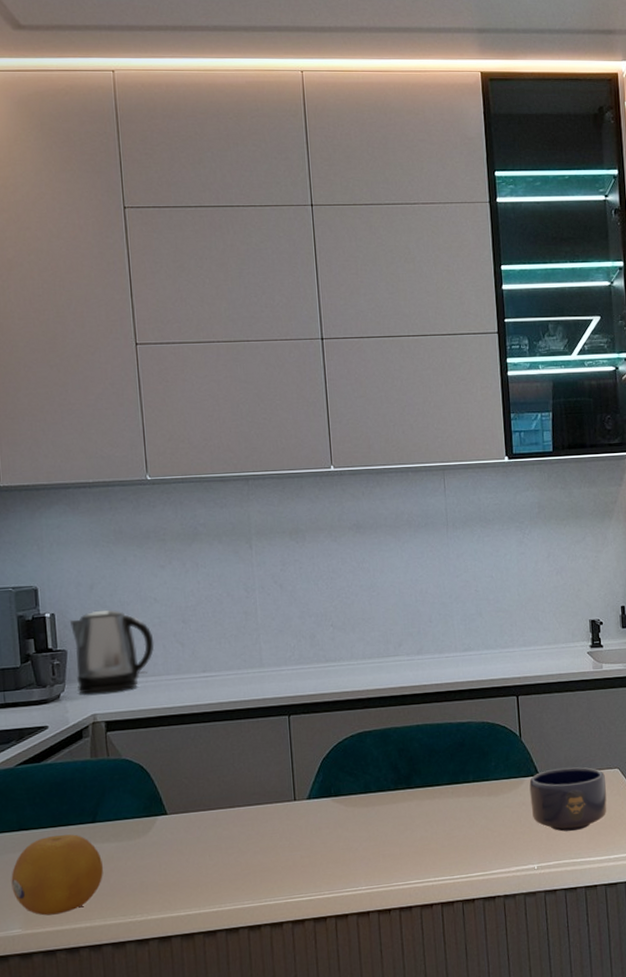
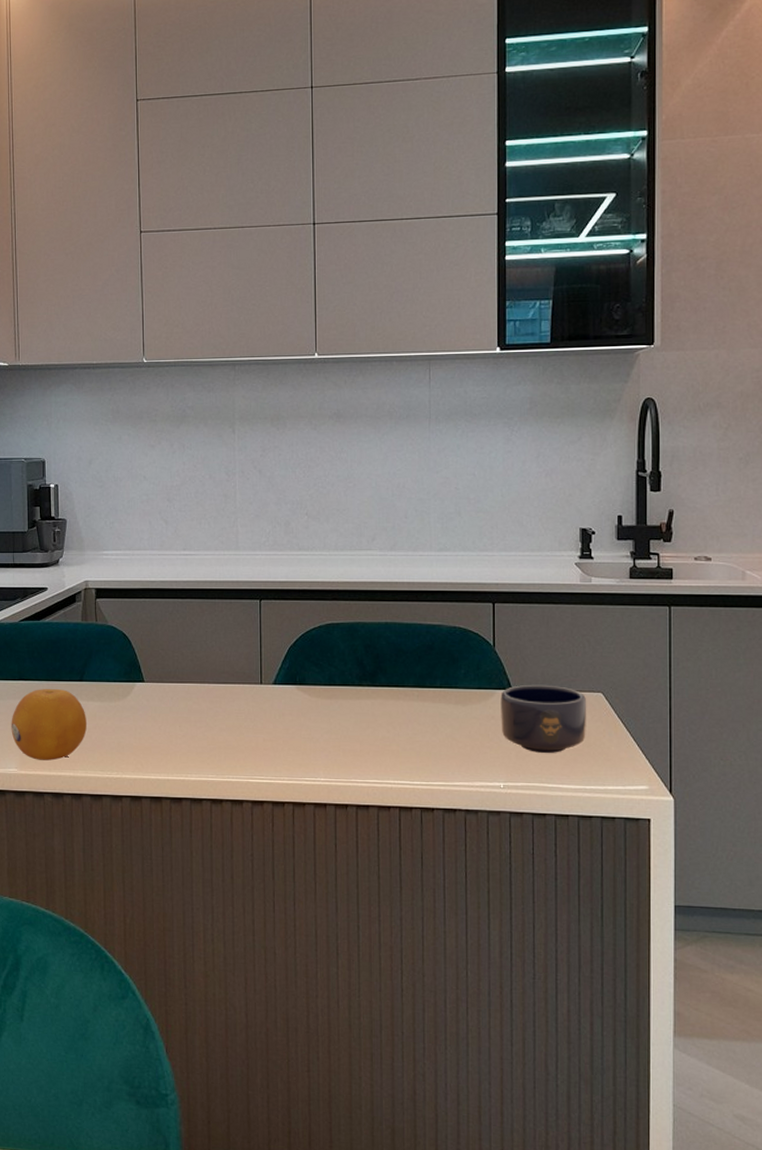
kettle: present [70,609,155,695] -> none [71,484,142,562]

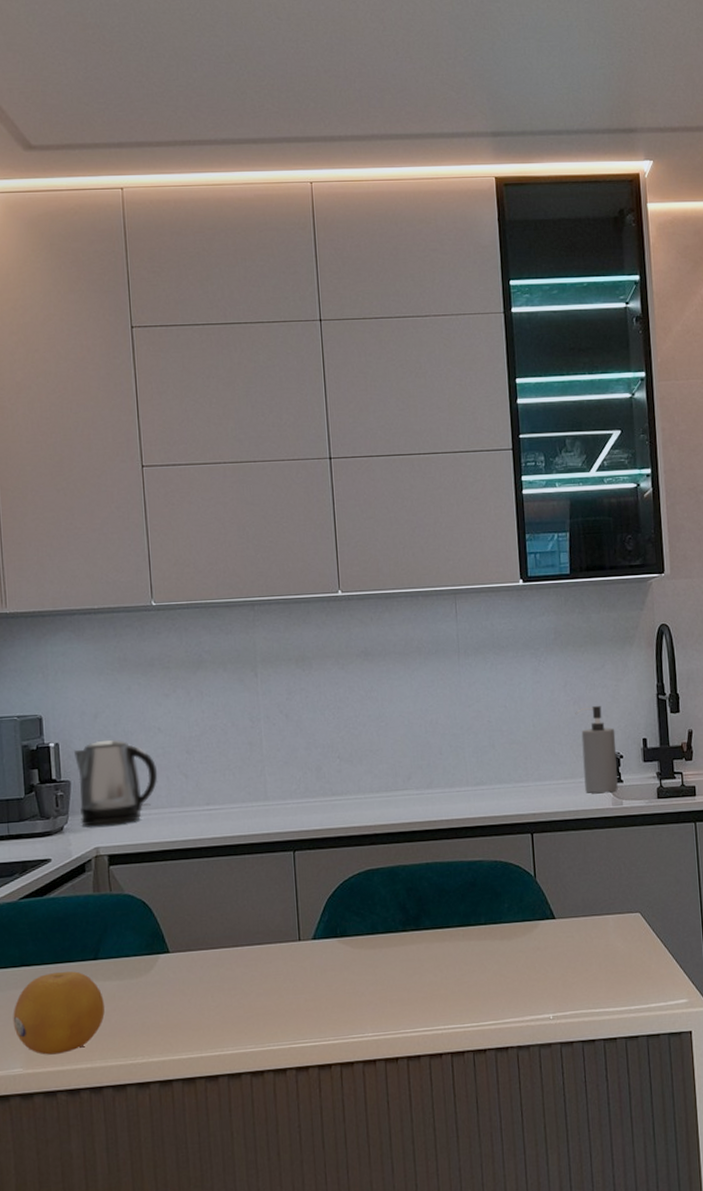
kettle: none [71,484,142,562] -> present [74,739,158,827]
mug: present [500,684,587,753] -> none [544,910,628,979]
soap dispenser: none [546,478,588,569] -> present [575,705,618,794]

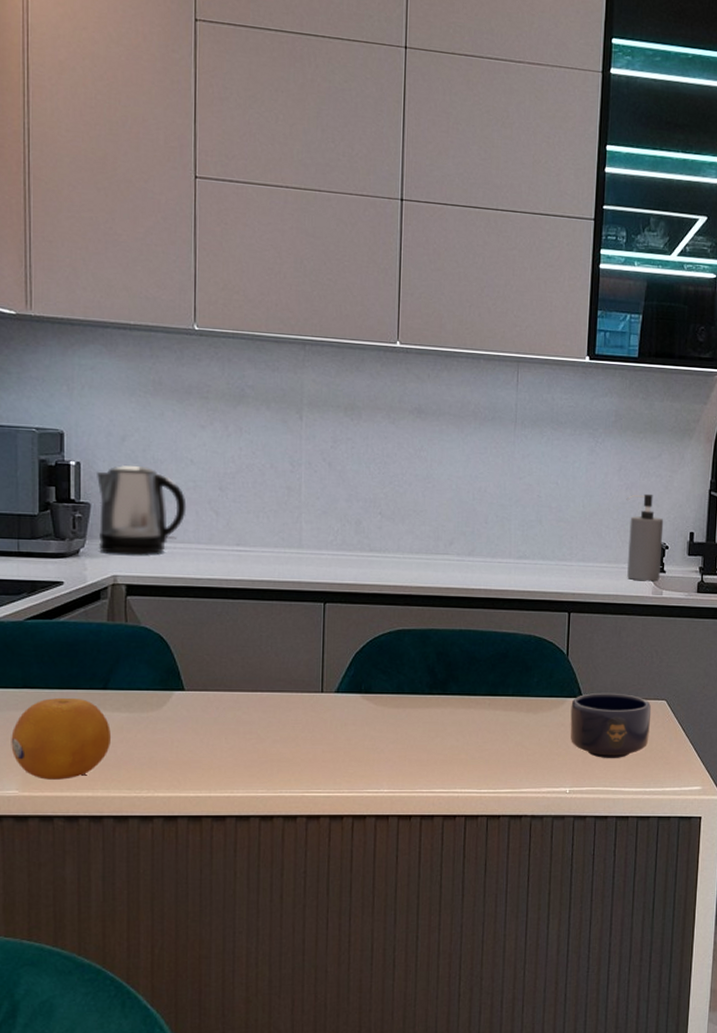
mug: none [544,910,628,979] -> present [570,692,652,758]

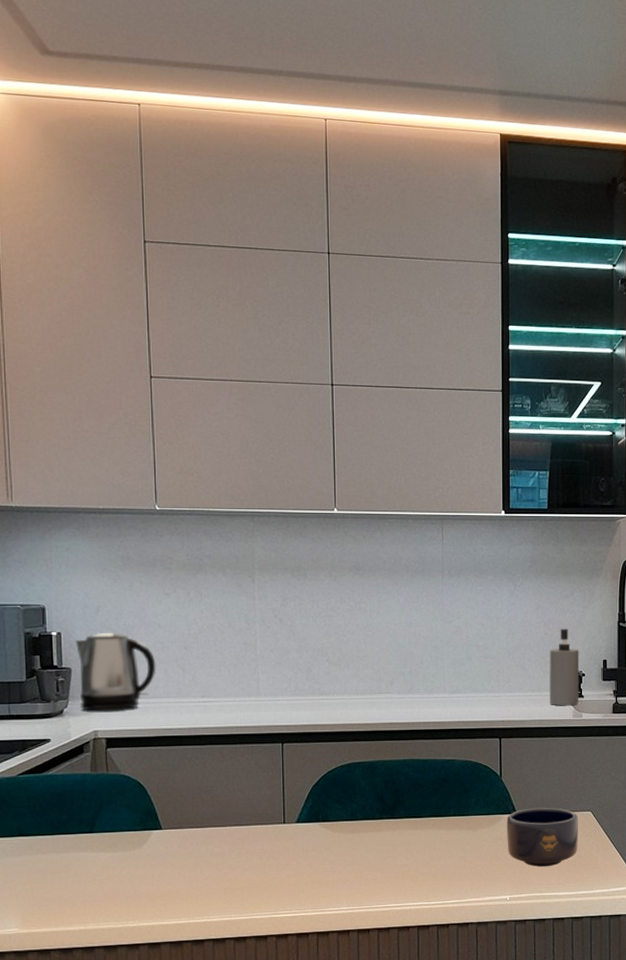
fruit: present [11,698,111,780] -> none [9,842,98,917]

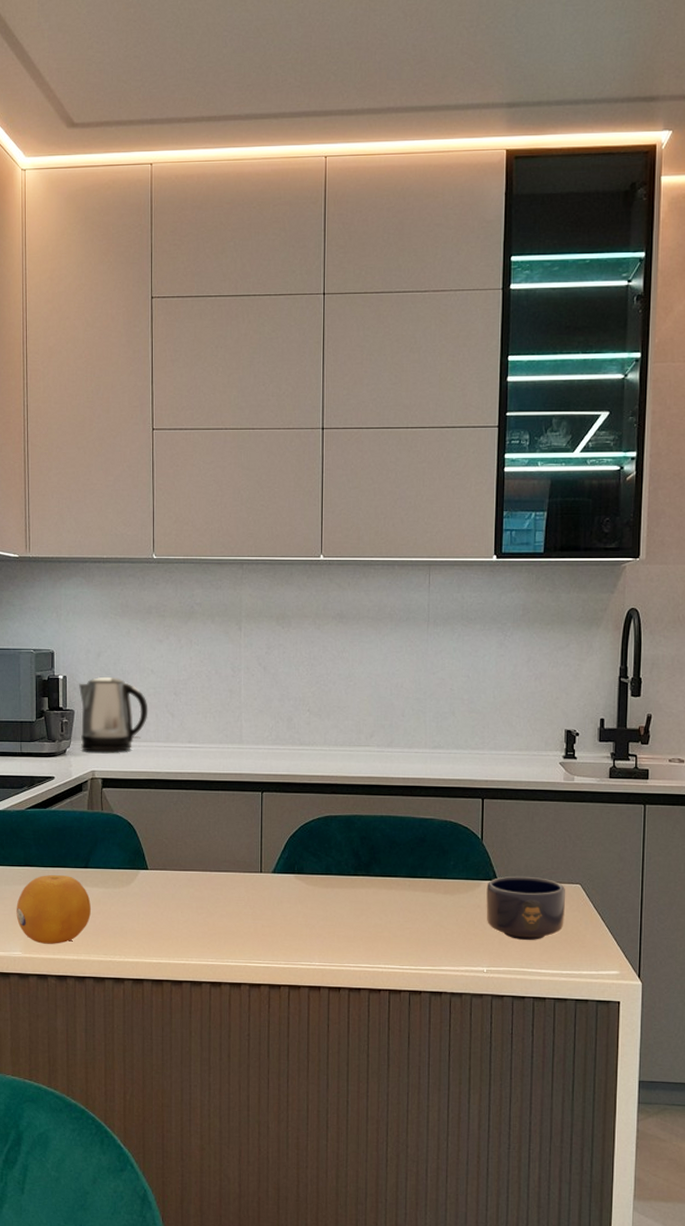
fruit: none [9,842,98,917] -> present [16,875,91,944]
soap dispenser: present [545,628,580,706] -> none [535,682,574,768]

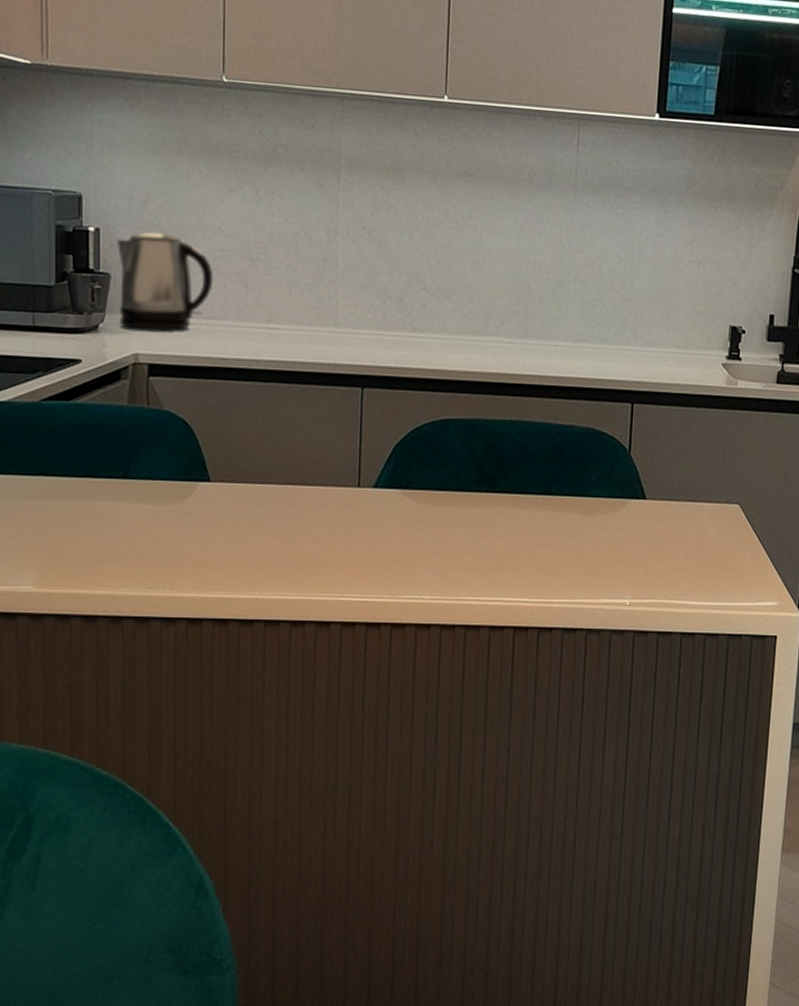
fruit: present [16,875,91,944] -> none [26,487,131,576]
mug: present [486,876,566,940] -> none [631,494,723,568]

